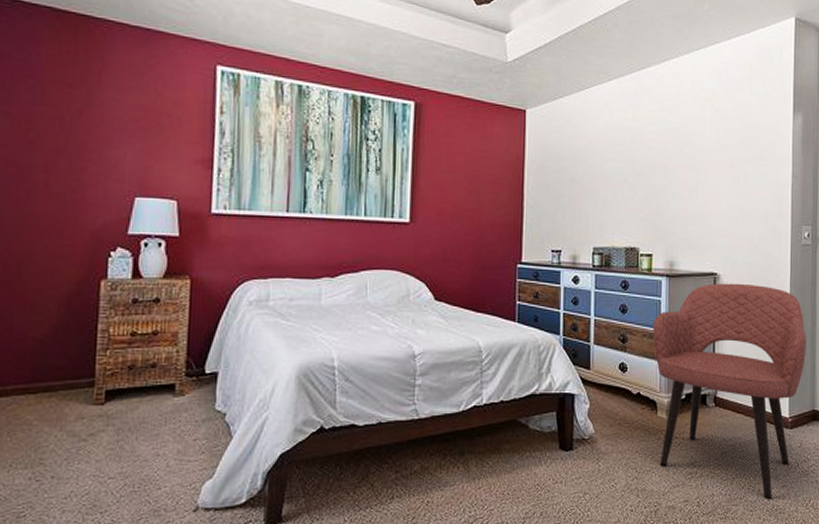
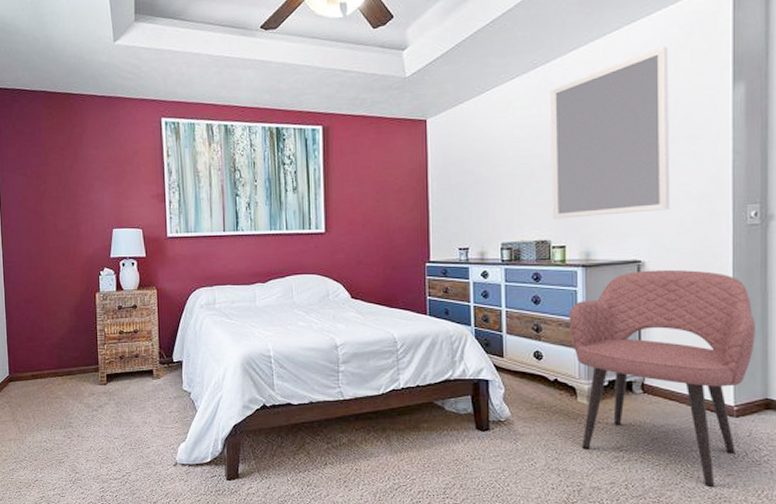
home mirror: none [642,70,745,227] -> present [550,46,671,219]

